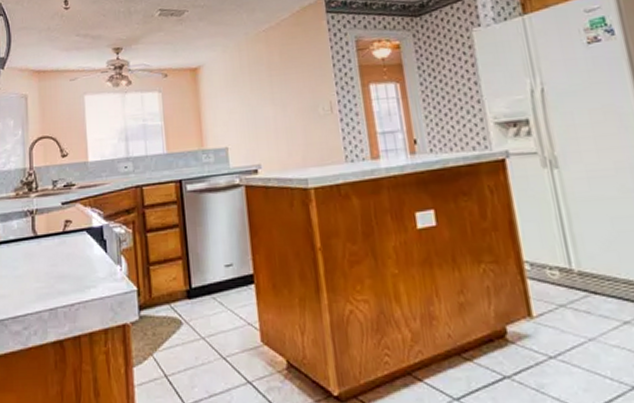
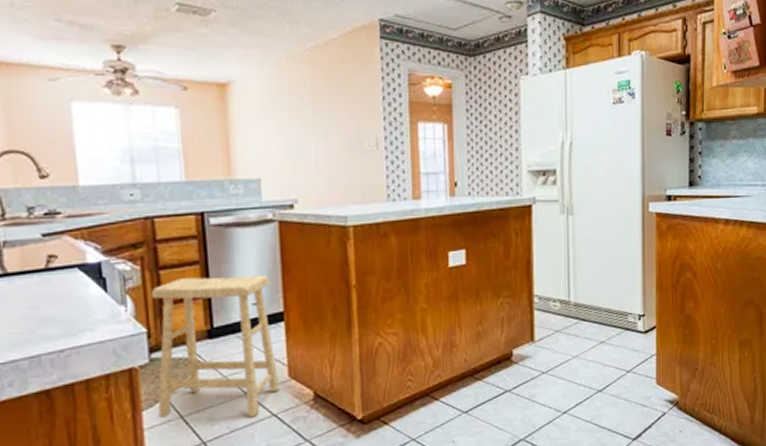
stool: none [140,237,254,383] -> present [150,275,280,418]

